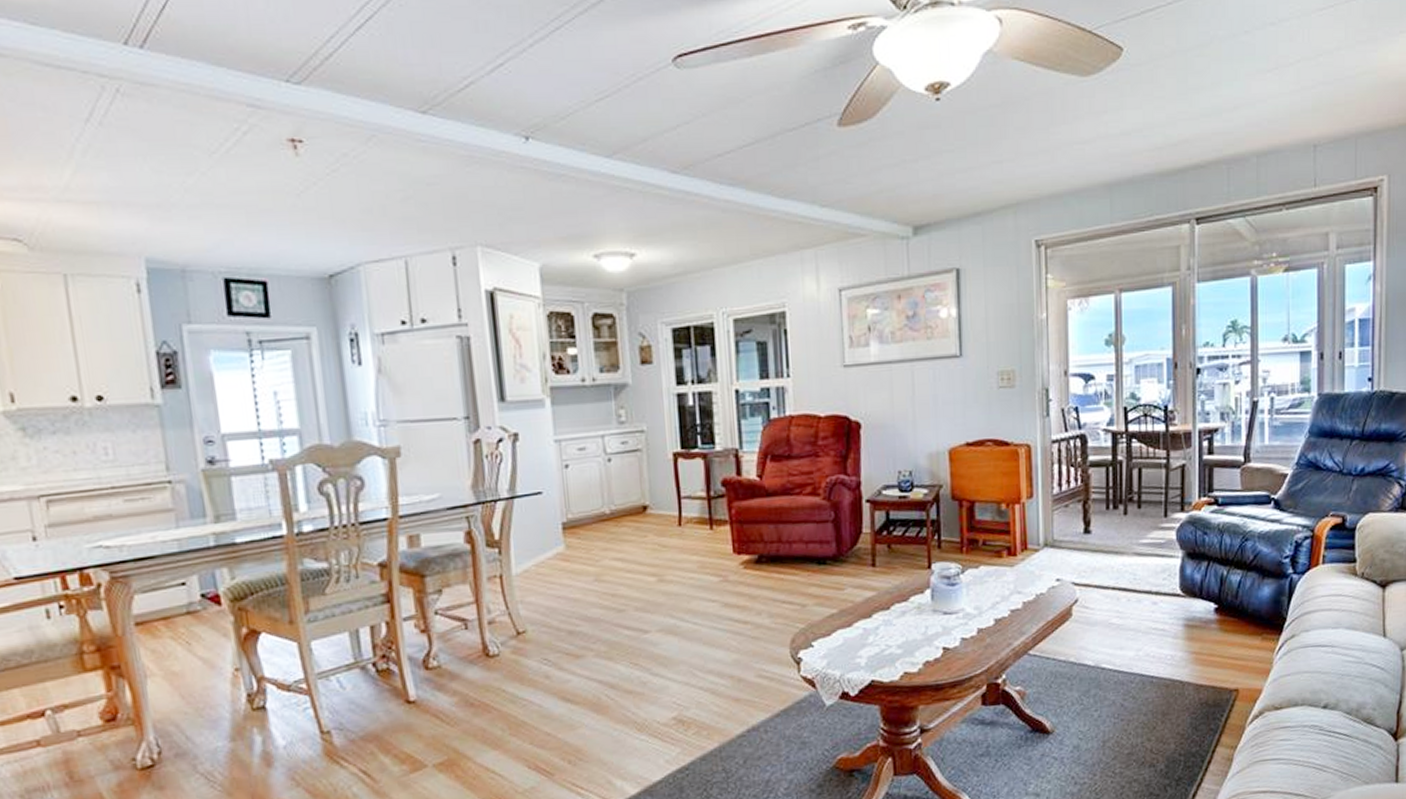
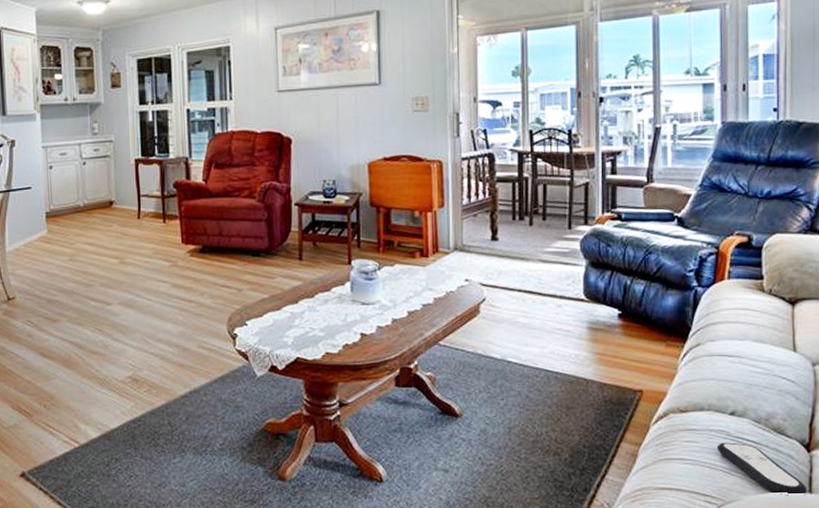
remote control: none [1309,737,1394,788] -> present [716,442,808,496]

